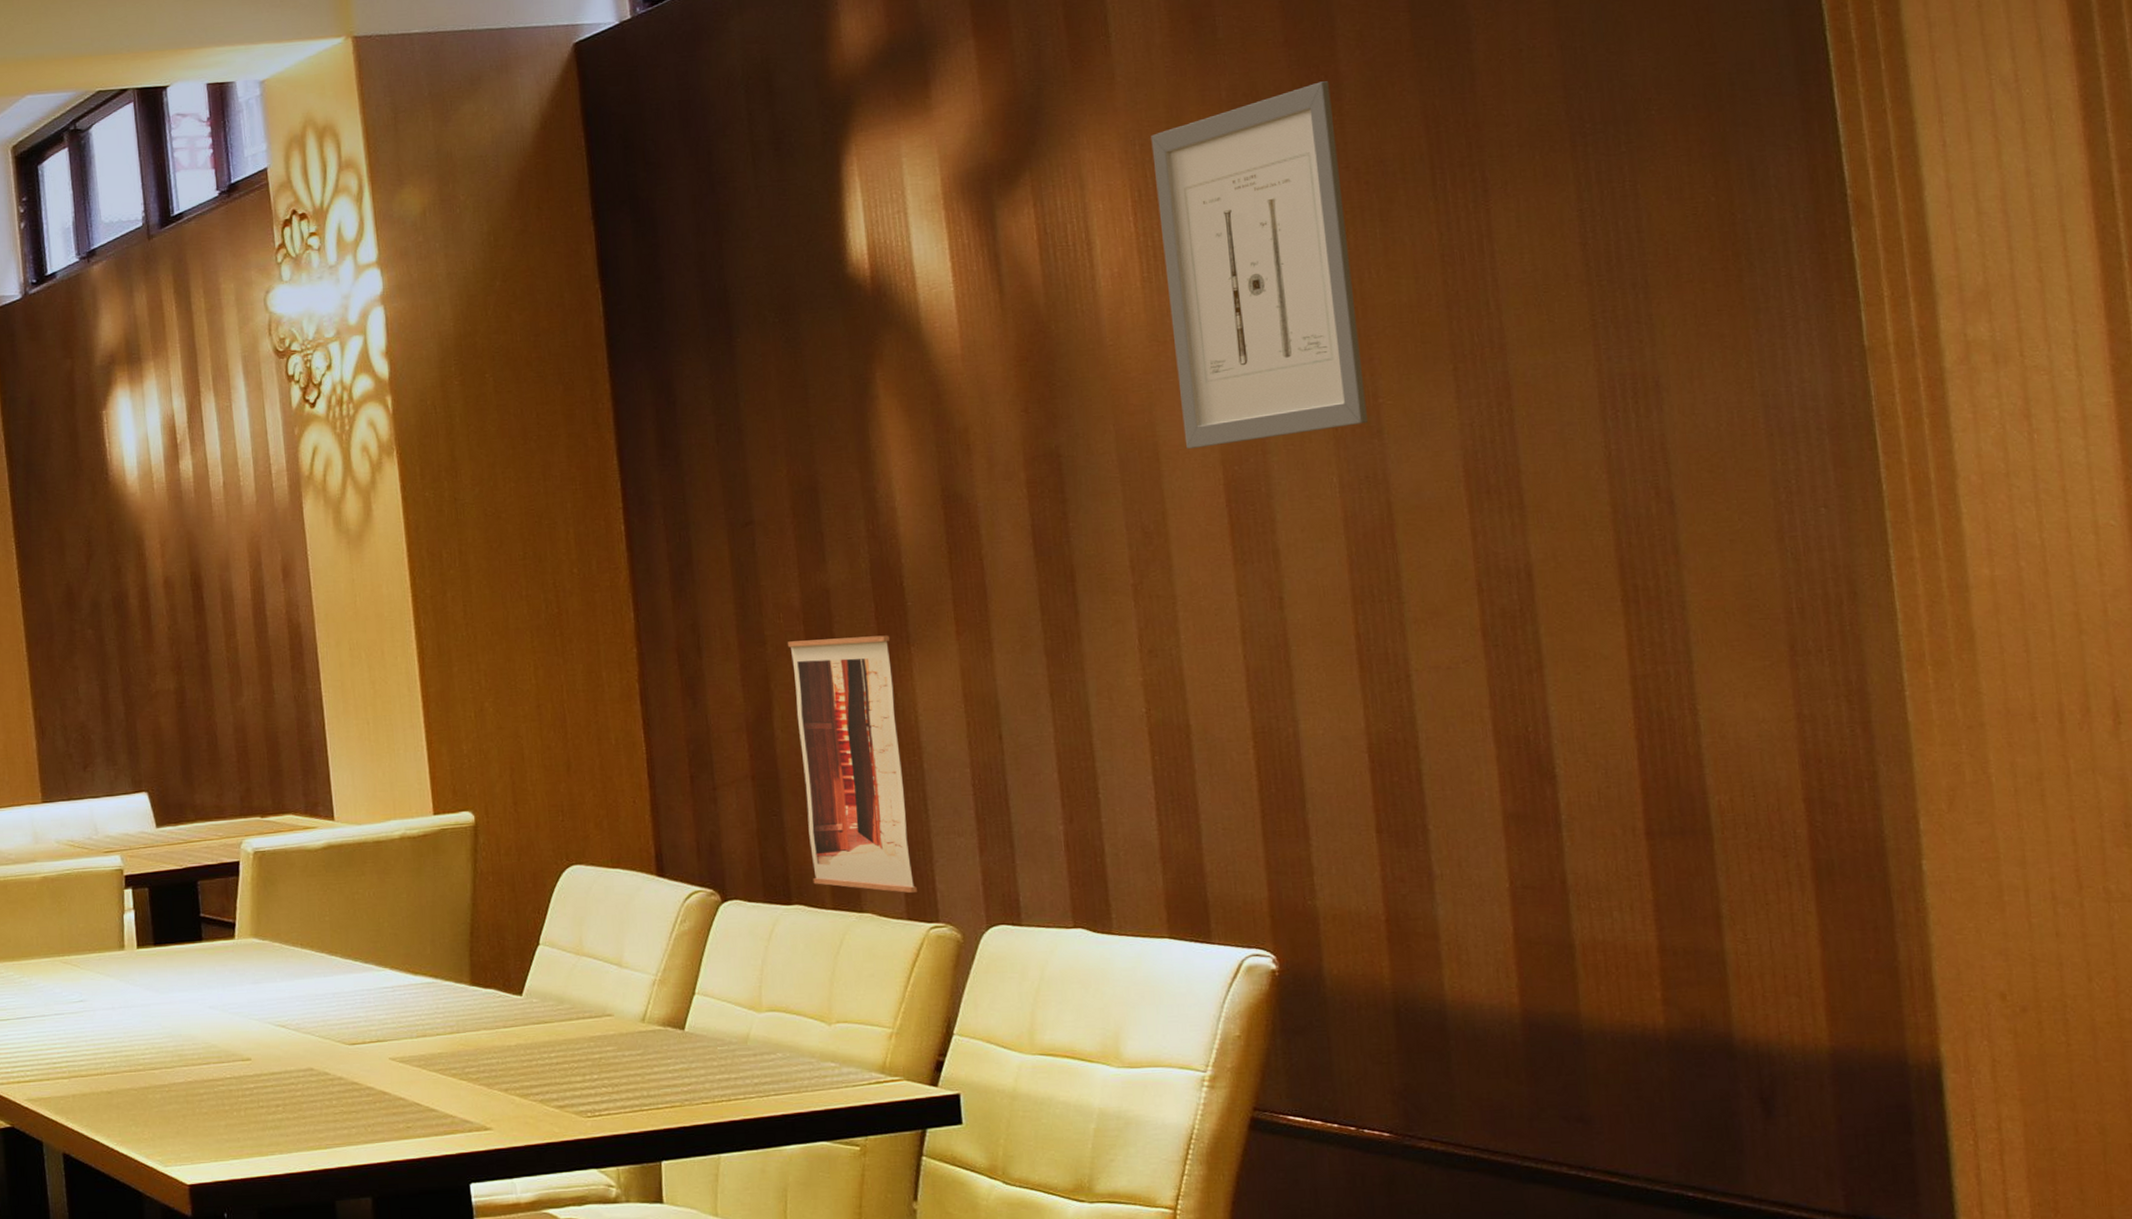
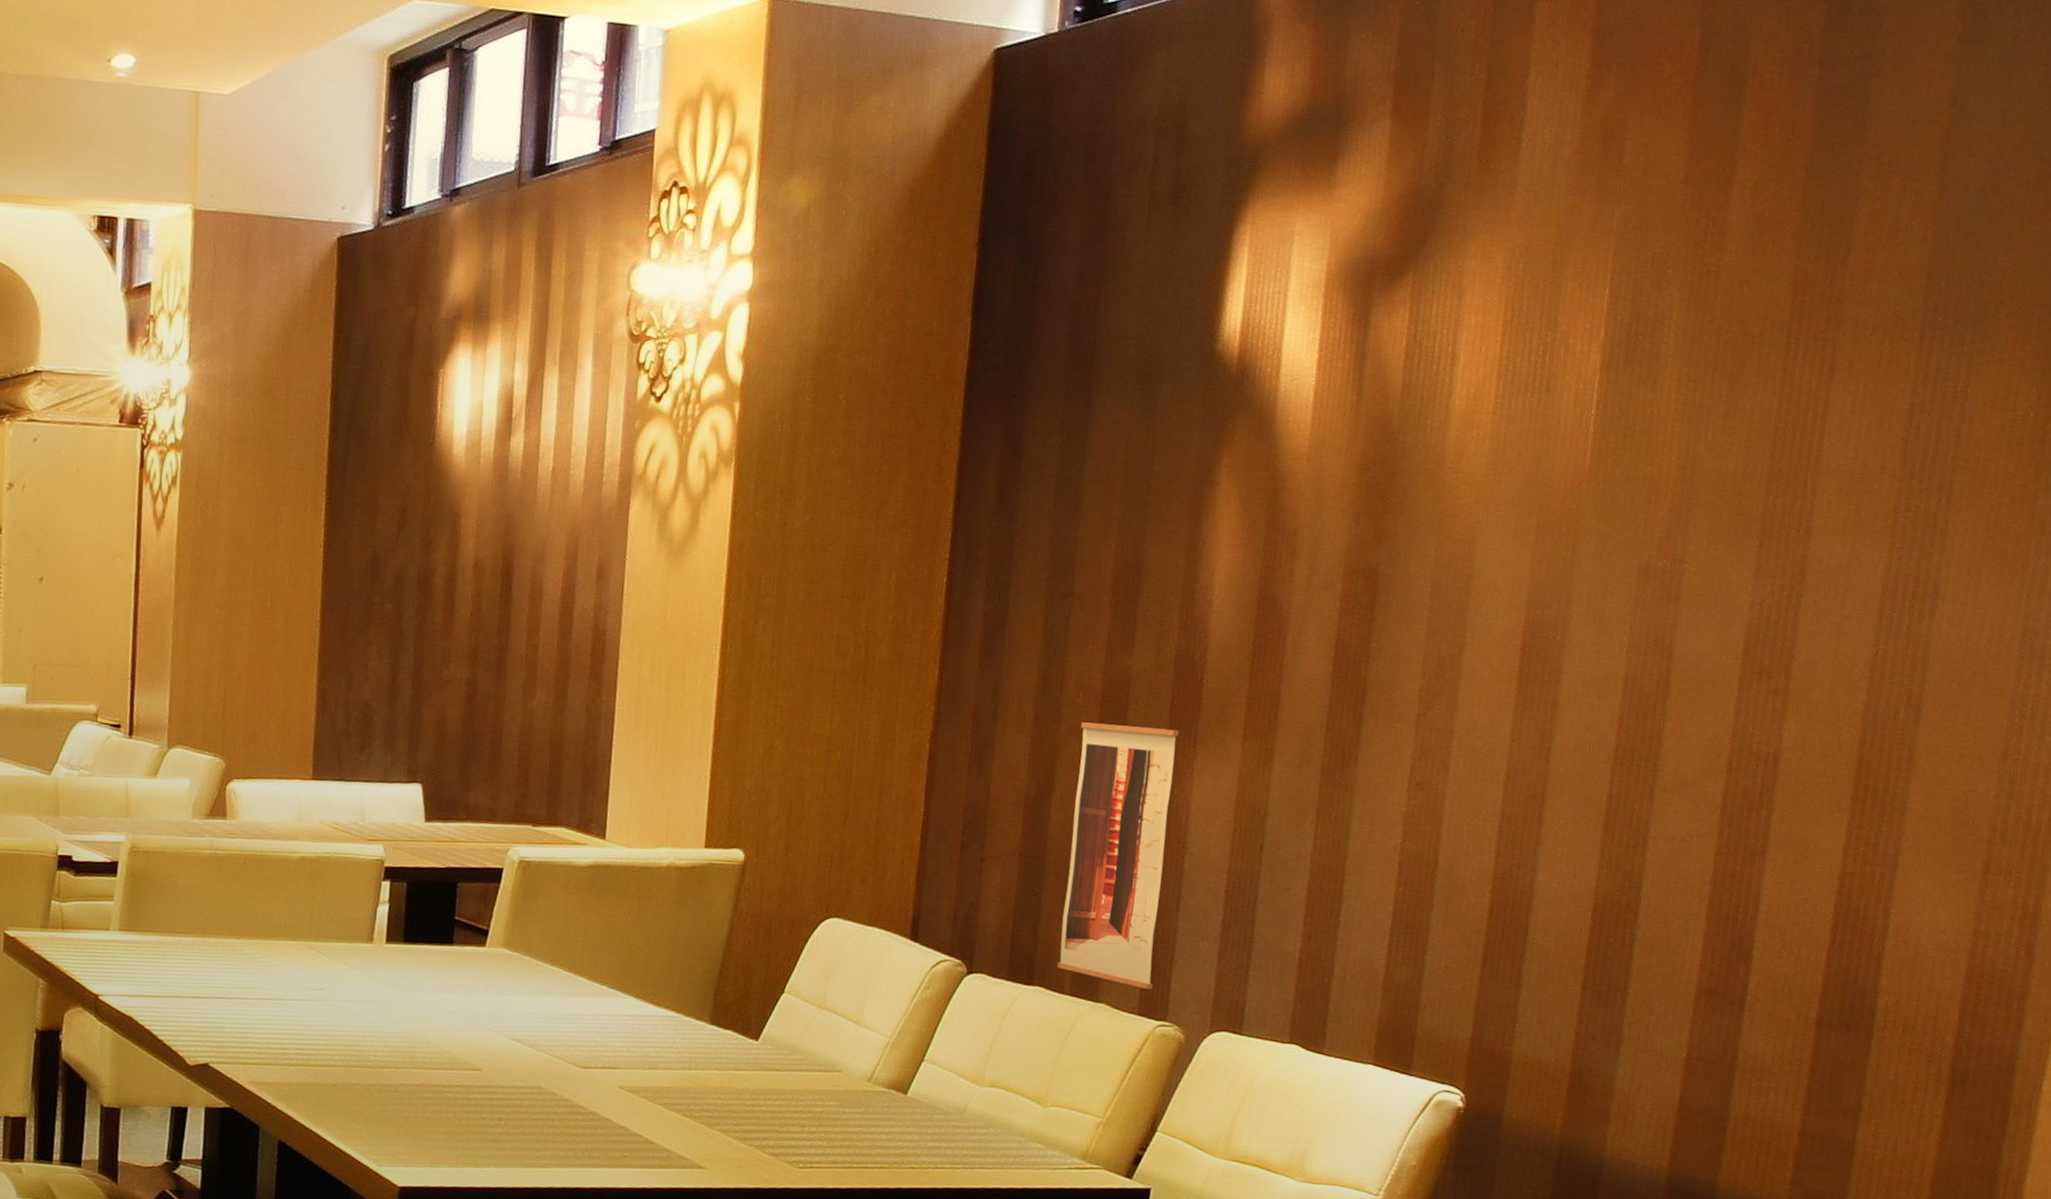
wall art: present [1151,81,1368,450] -> none [1497,227,1716,587]

